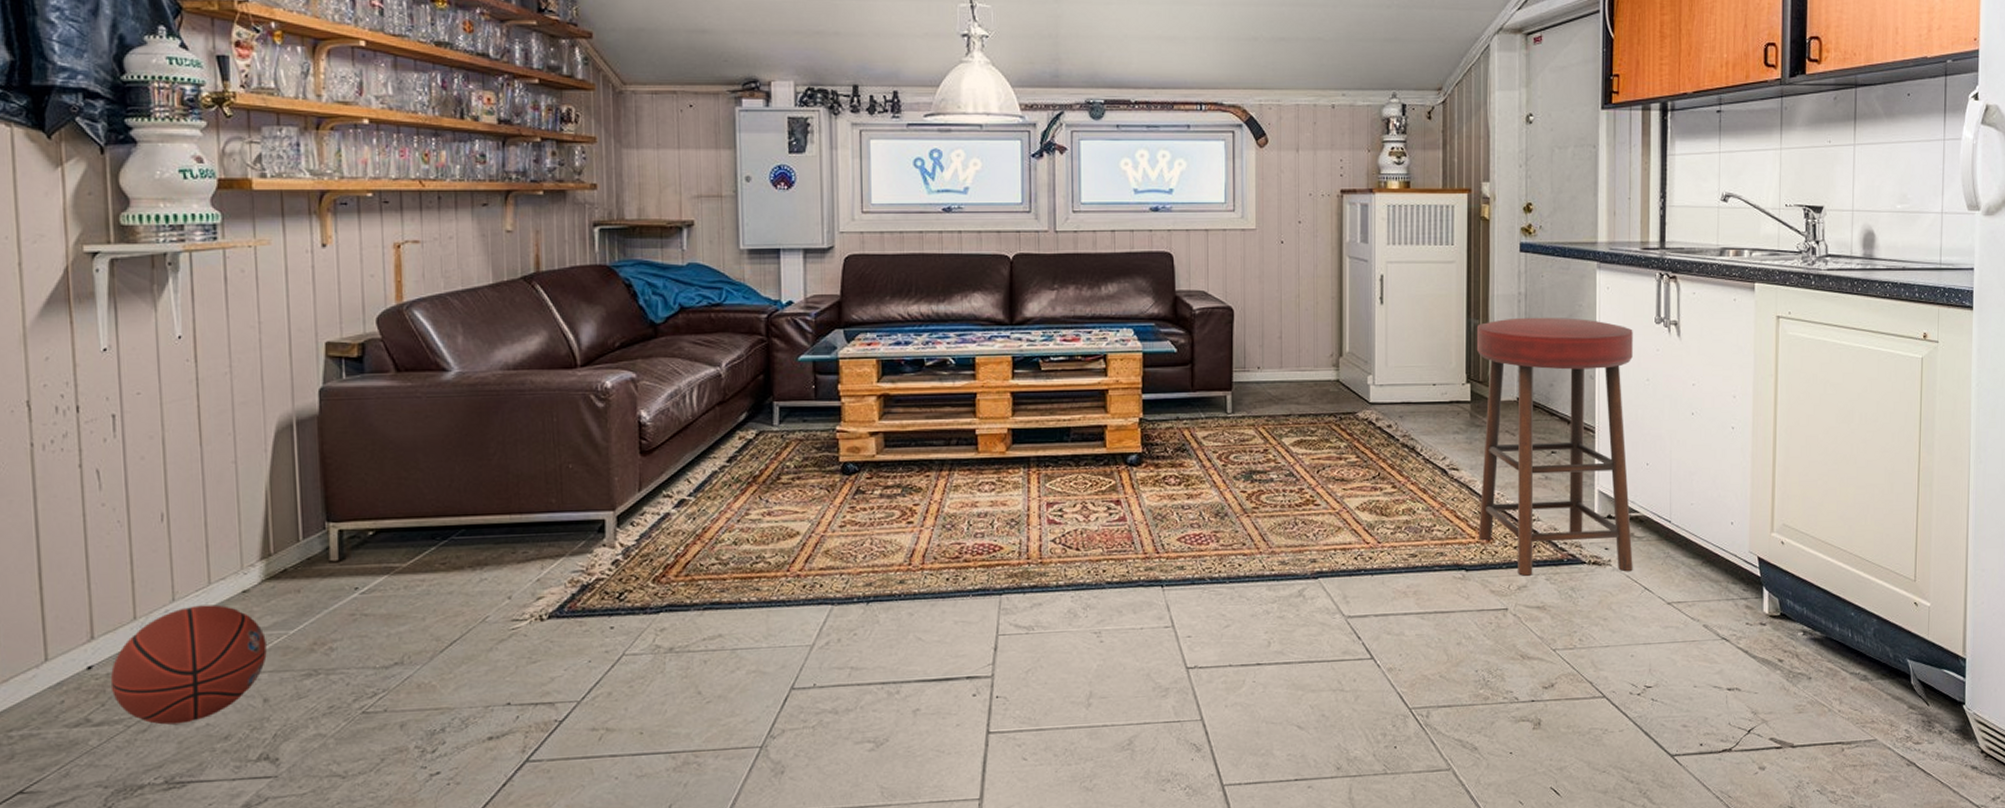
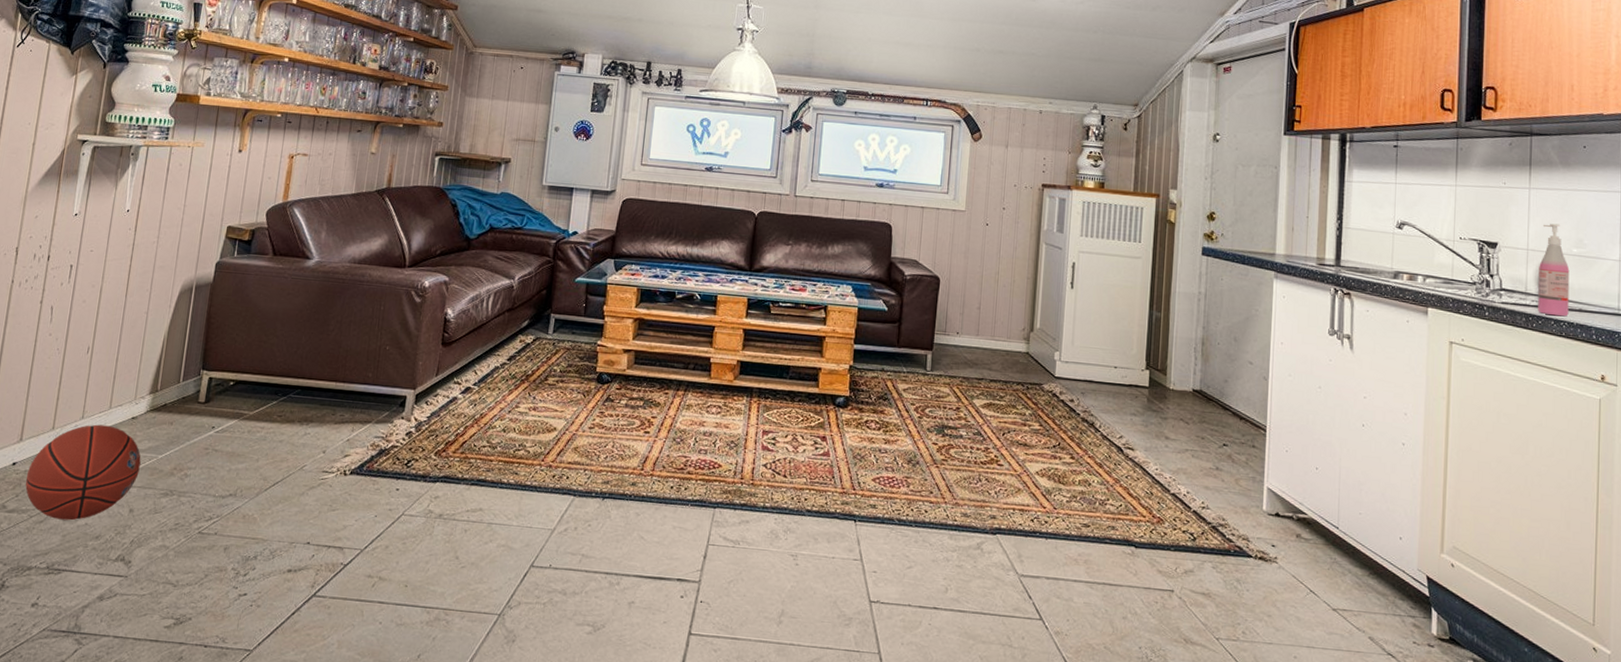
bar stool: present [1476,317,1633,576] -> none [1149,314,1307,572]
soap dispenser: none [1863,180,1894,277] -> present [1538,223,1570,317]

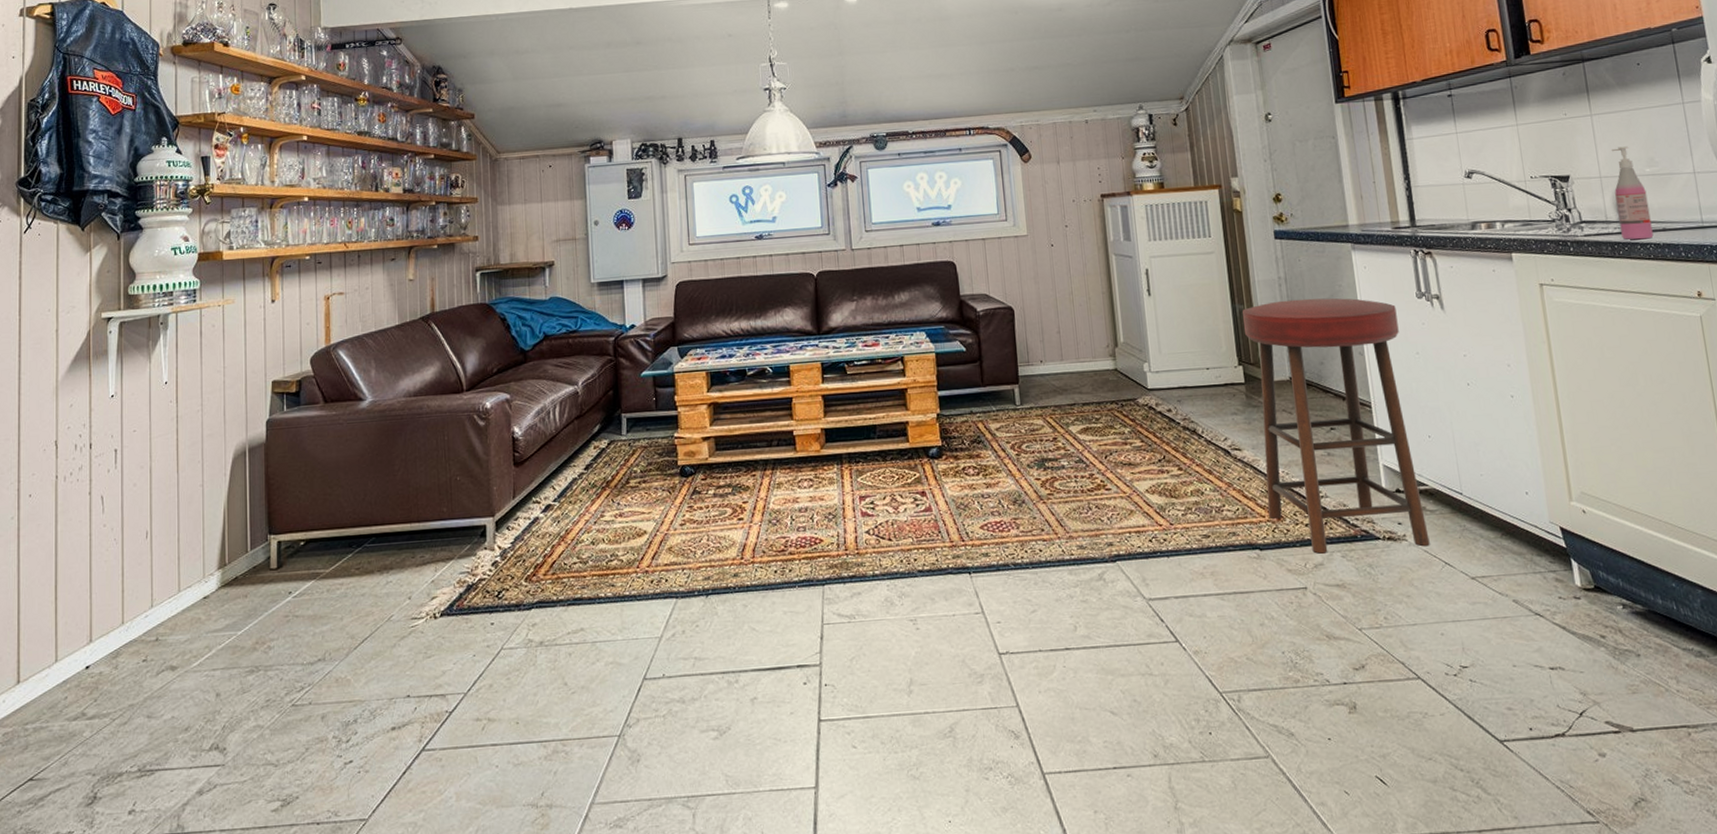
basketball: present [25,424,141,521] -> none [102,609,220,718]
bar stool: none [1149,314,1307,572] -> present [1241,298,1430,554]

